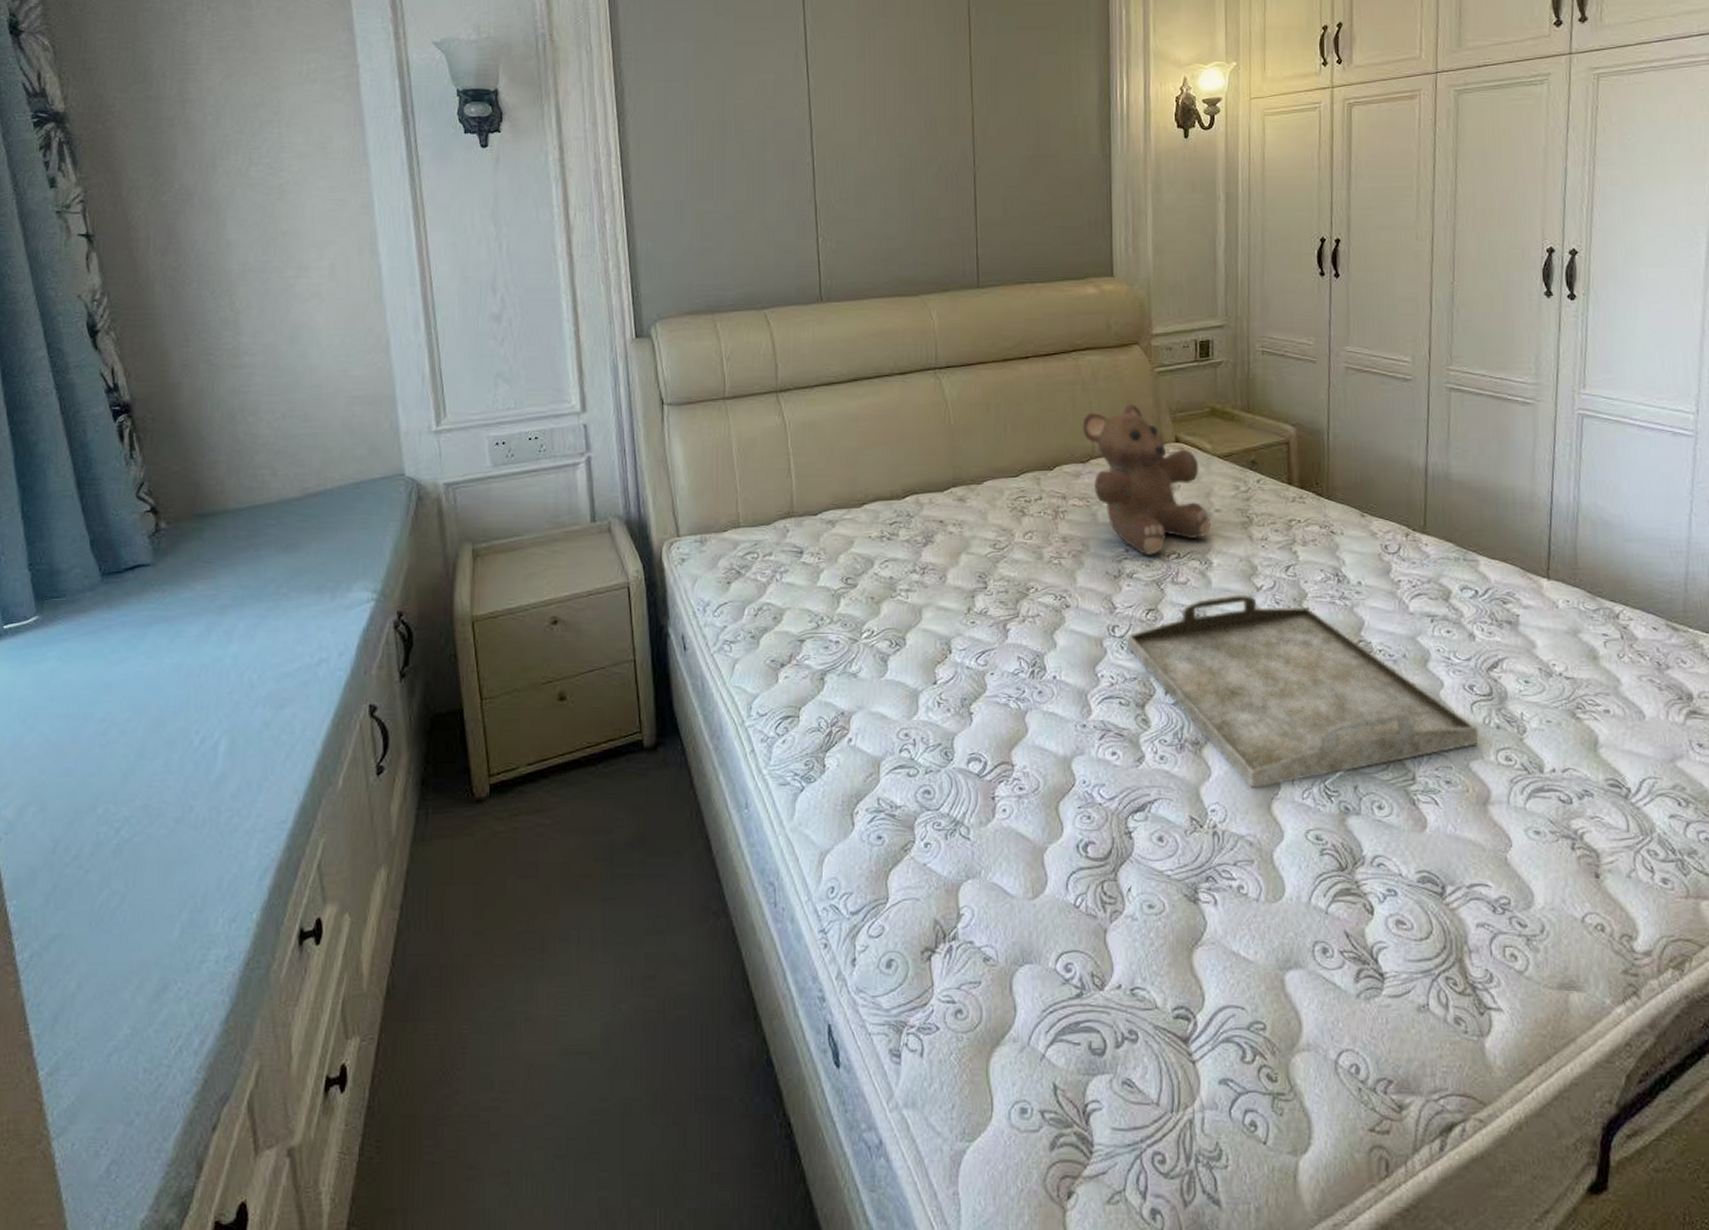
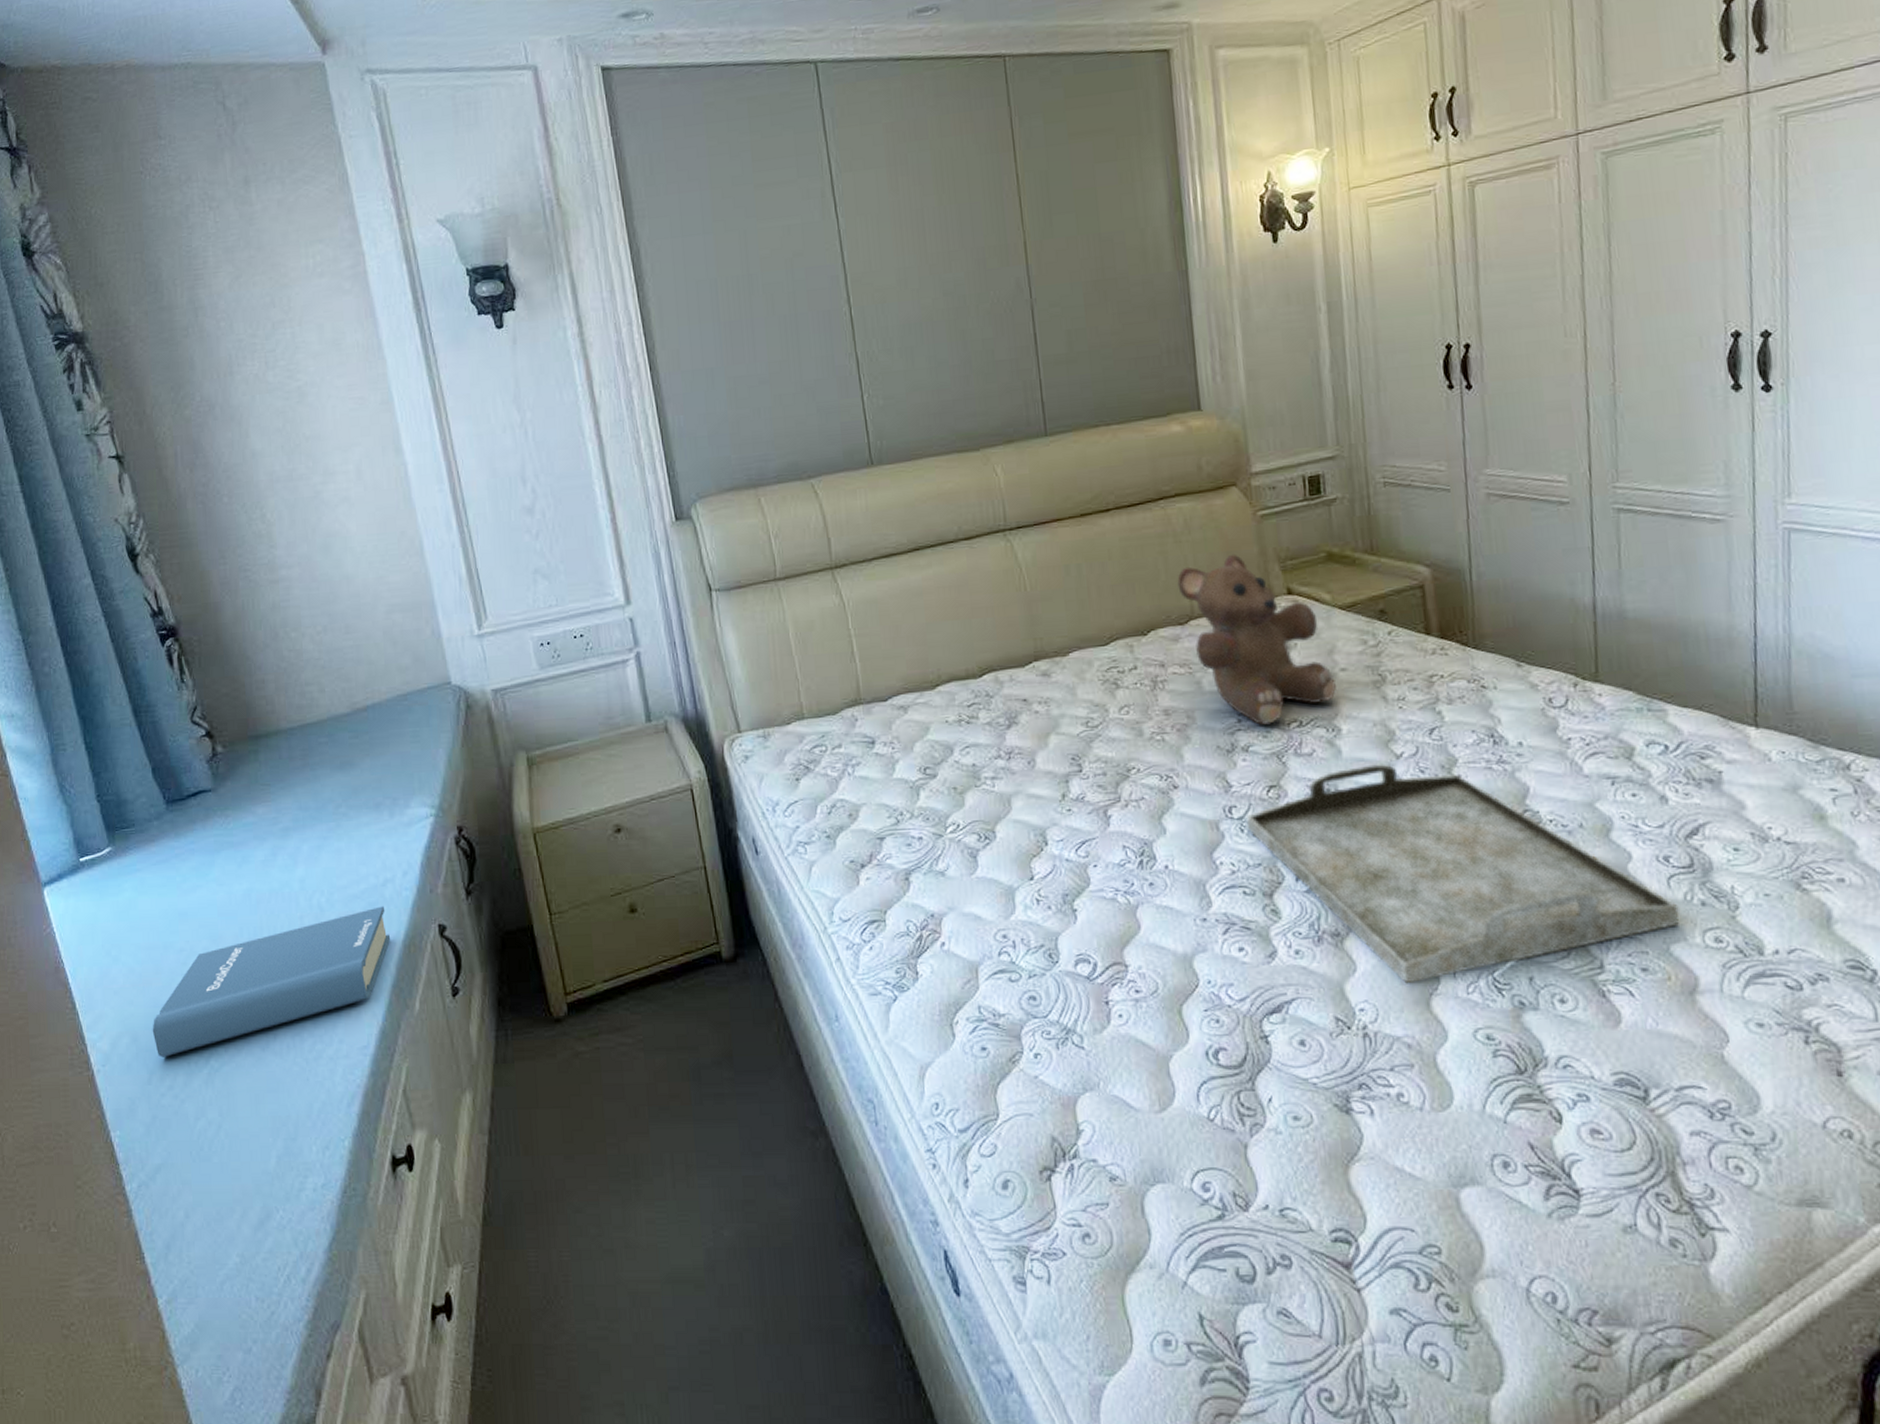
hardback book: none [62,685,320,827] -> present [152,906,391,1057]

